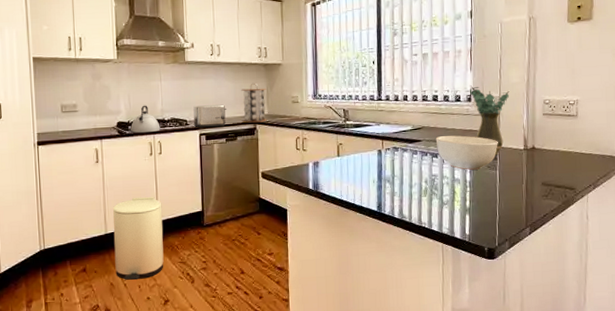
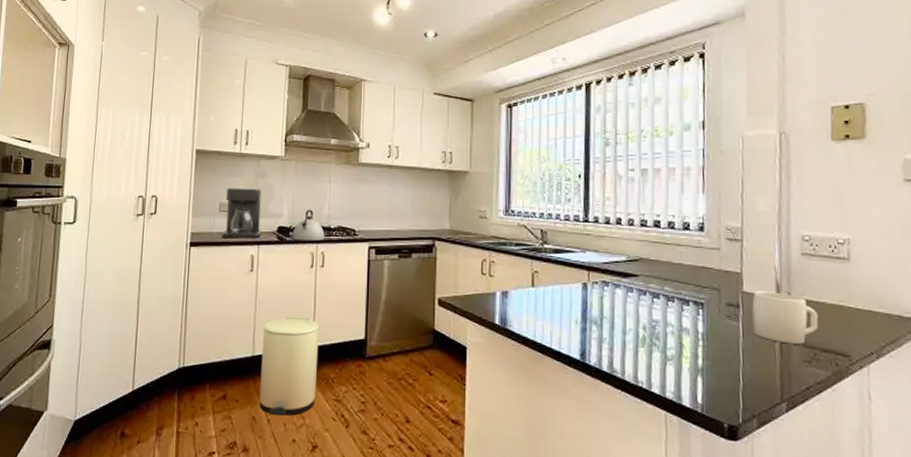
coffee maker: none [65,90,102,136] -> present [221,188,262,239]
toaster: present [193,104,226,128] -> none [362,214,401,241]
spice rack: present [241,82,267,123] -> none [419,191,450,239]
bowl: present [435,135,498,170] -> none [657,271,741,319]
vase: present [469,85,510,155] -> none [701,211,755,302]
mug: none [506,145,554,184] -> present [752,291,819,344]

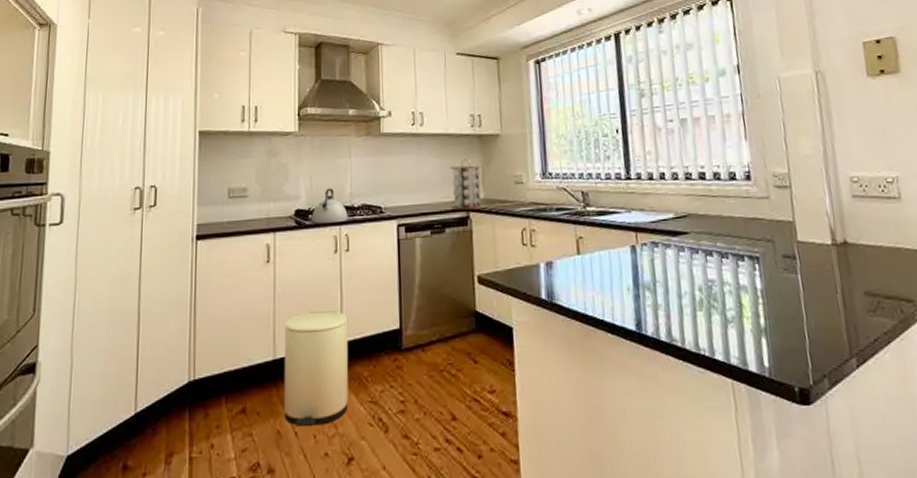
coffee maker: present [221,188,262,239] -> none [231,169,276,228]
spice rack: none [419,191,450,239] -> present [449,158,483,211]
mug: present [752,291,819,344] -> none [808,238,879,294]

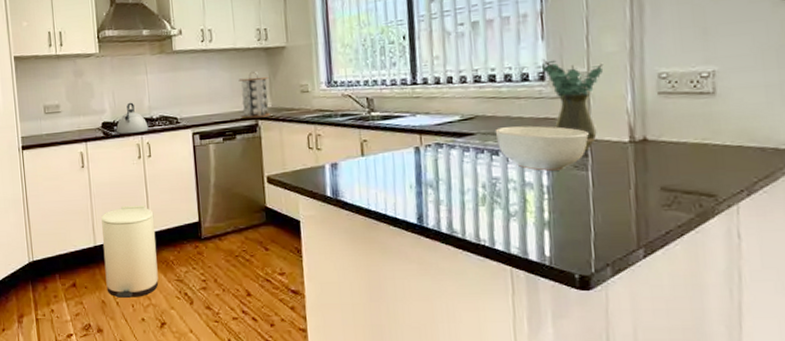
bowl: none [707,225,795,274] -> present [495,125,589,171]
vase: none [746,159,802,253] -> present [541,59,603,151]

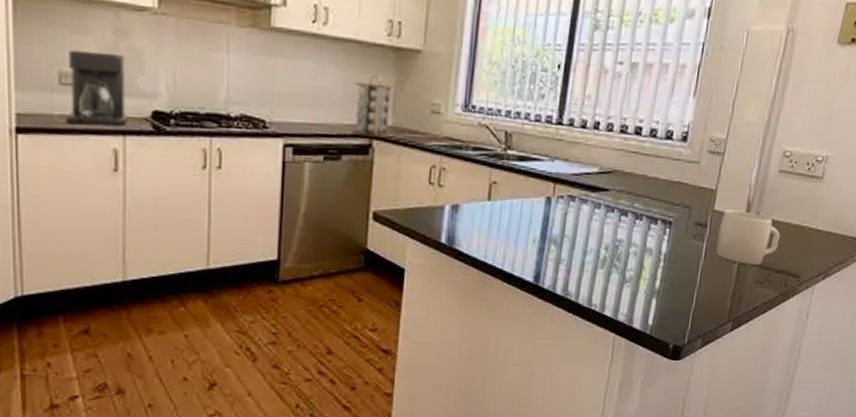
coffee maker: none [49,88,87,139] -> present [64,49,127,127]
pedal bin: present [101,205,159,298] -> none [136,230,216,351]
kettle: present [116,102,149,134] -> none [174,88,222,134]
bowl: present [495,125,589,171] -> none [628,185,713,238]
vase: present [541,59,603,151] -> none [685,118,741,221]
mug: none [602,136,679,189] -> present [716,210,781,265]

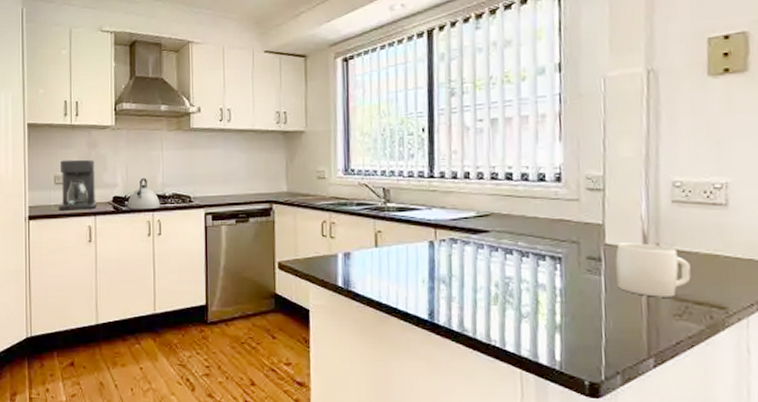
kettle: none [174,88,222,134] -> present [127,178,160,210]
spice rack: present [352,74,395,138] -> none [255,153,286,202]

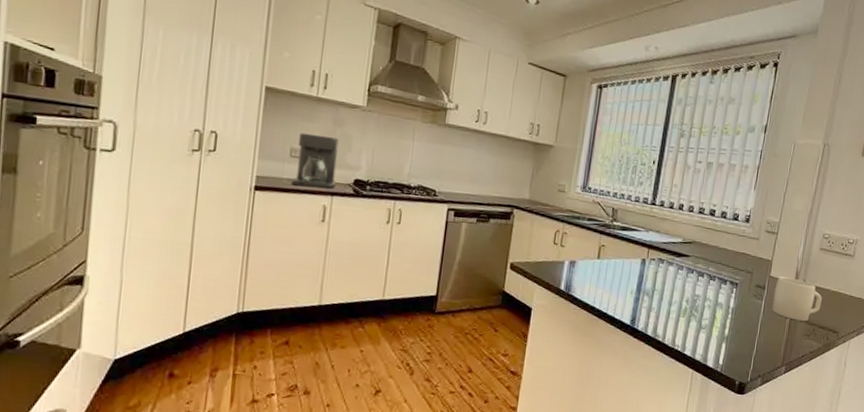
kettle: present [127,178,160,210] -> none [369,165,404,198]

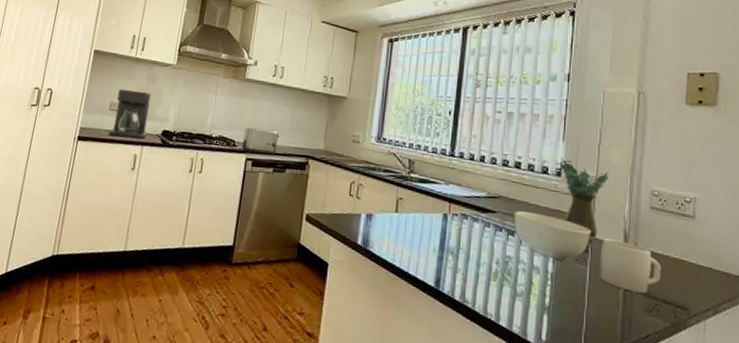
toaster: none [442,176,483,205] -> present [241,127,280,155]
bowl: none [704,254,769,297] -> present [514,210,591,261]
vase: none [748,205,791,285] -> present [559,157,609,247]

